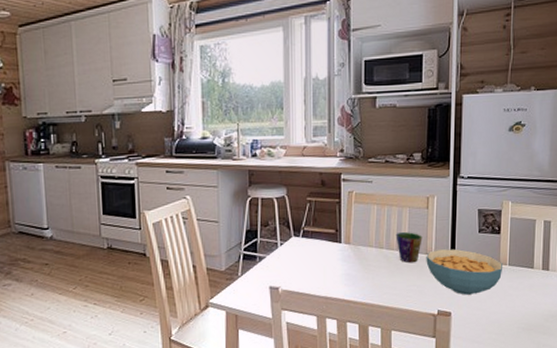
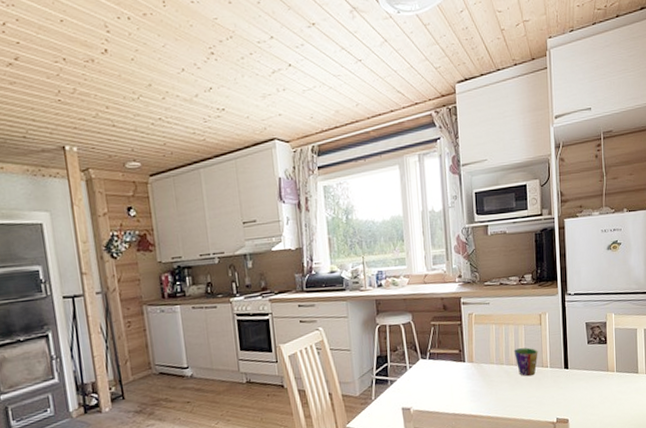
cereal bowl: present [426,248,502,295] -> none [542,360,611,403]

